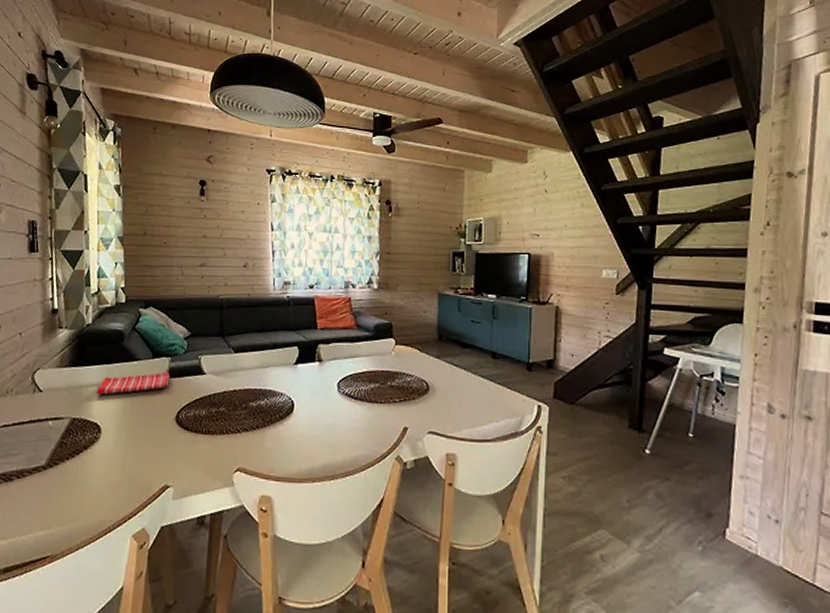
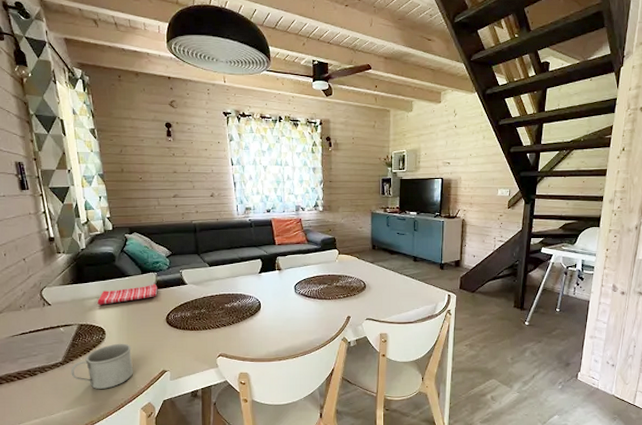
mug: none [53,445,130,505] -> present [71,343,133,389]

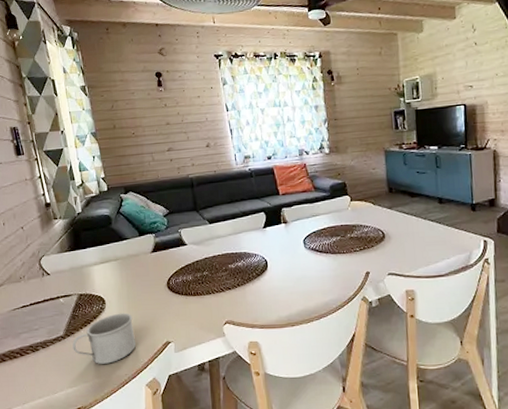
dish towel: present [97,284,158,305] -> none [95,246,157,272]

